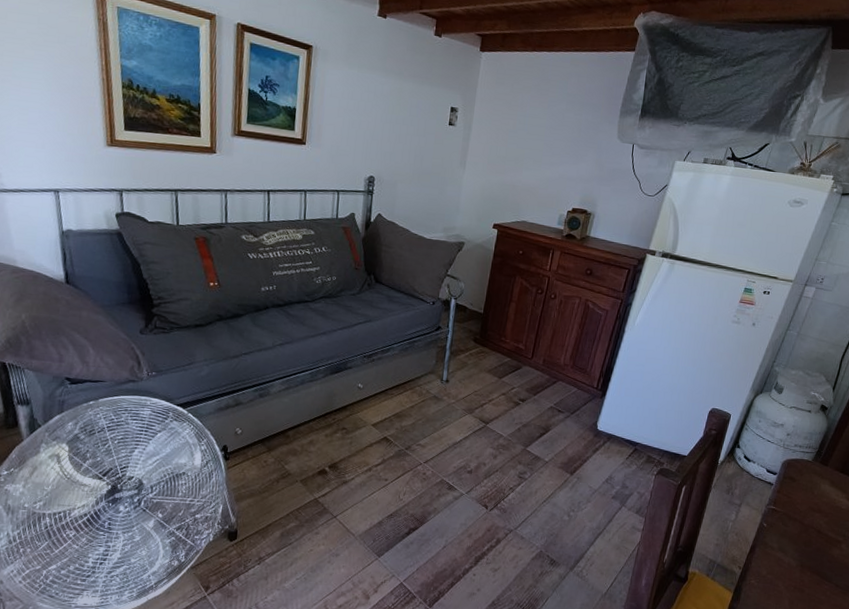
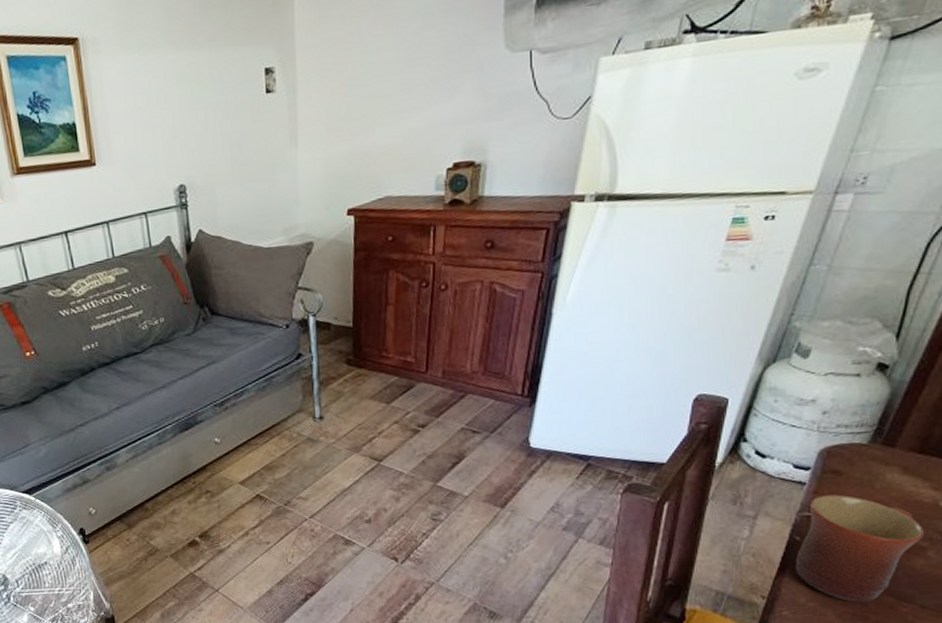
mug: none [761,494,841,578] -> present [795,494,926,602]

